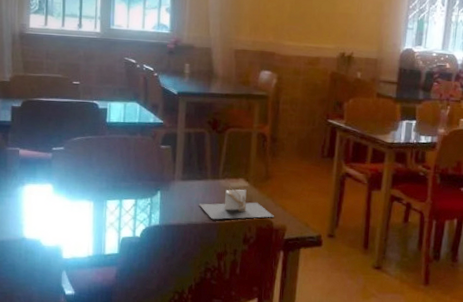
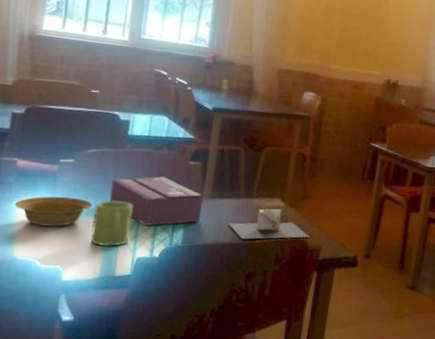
bowl: none [20,181,82,210] -> present [14,196,93,227]
mug: none [83,184,116,228] -> present [90,200,133,247]
tissue box: none [95,160,175,208] -> present [109,176,203,226]

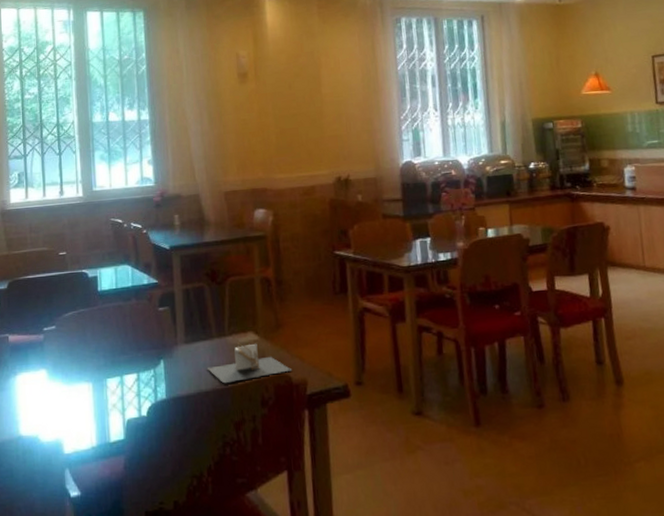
bowl: present [14,196,93,227] -> none [12,364,79,399]
mug: present [90,200,133,247] -> none [81,361,117,413]
tissue box: present [109,176,203,226] -> none [91,328,179,384]

